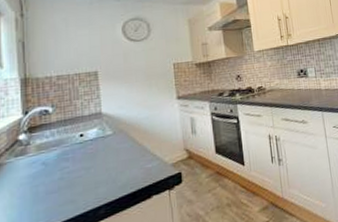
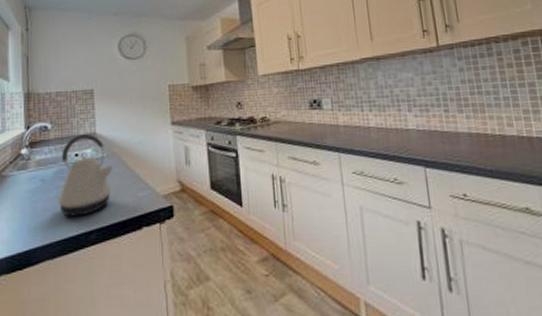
kettle: none [62,114,122,196] -> present [58,134,114,217]

